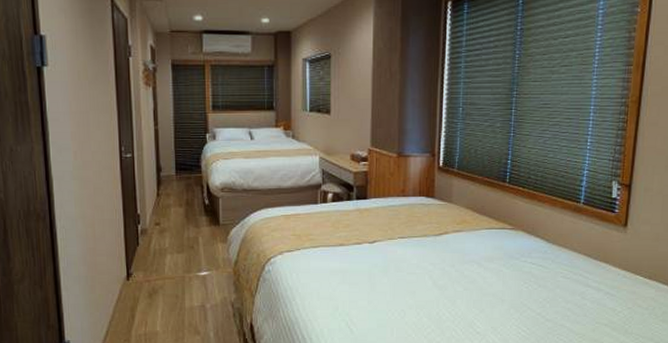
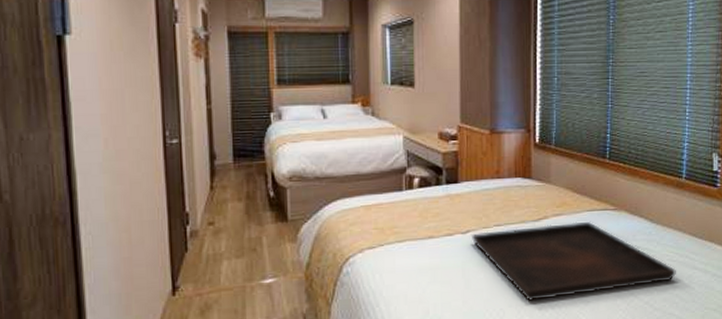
serving tray: none [377,238,569,306] -> present [471,221,676,302]

